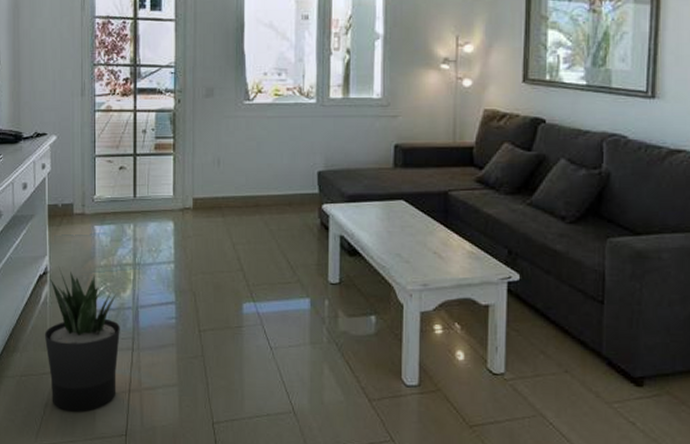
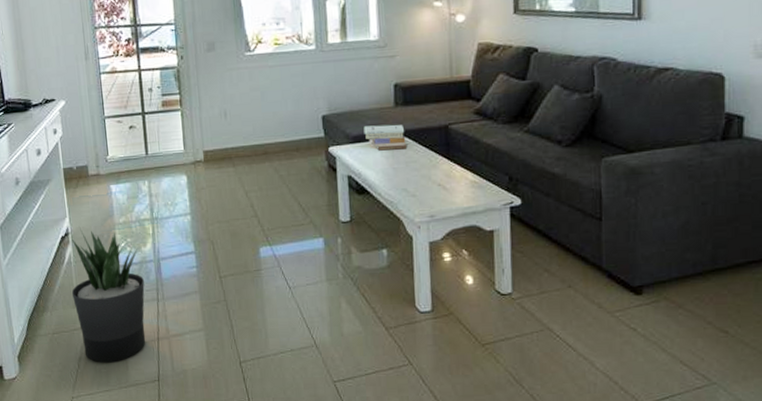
books: none [360,186,404,214] -> present [363,124,408,151]

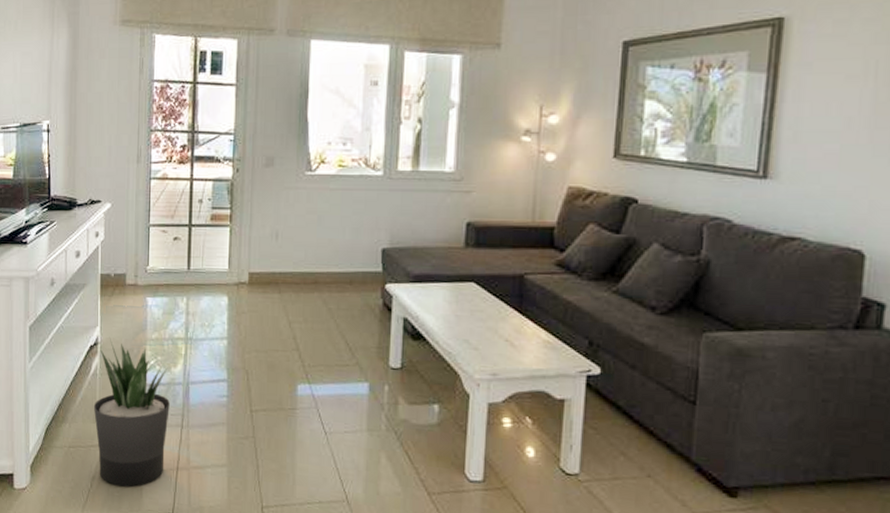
books: present [363,124,408,151] -> none [427,265,475,297]

